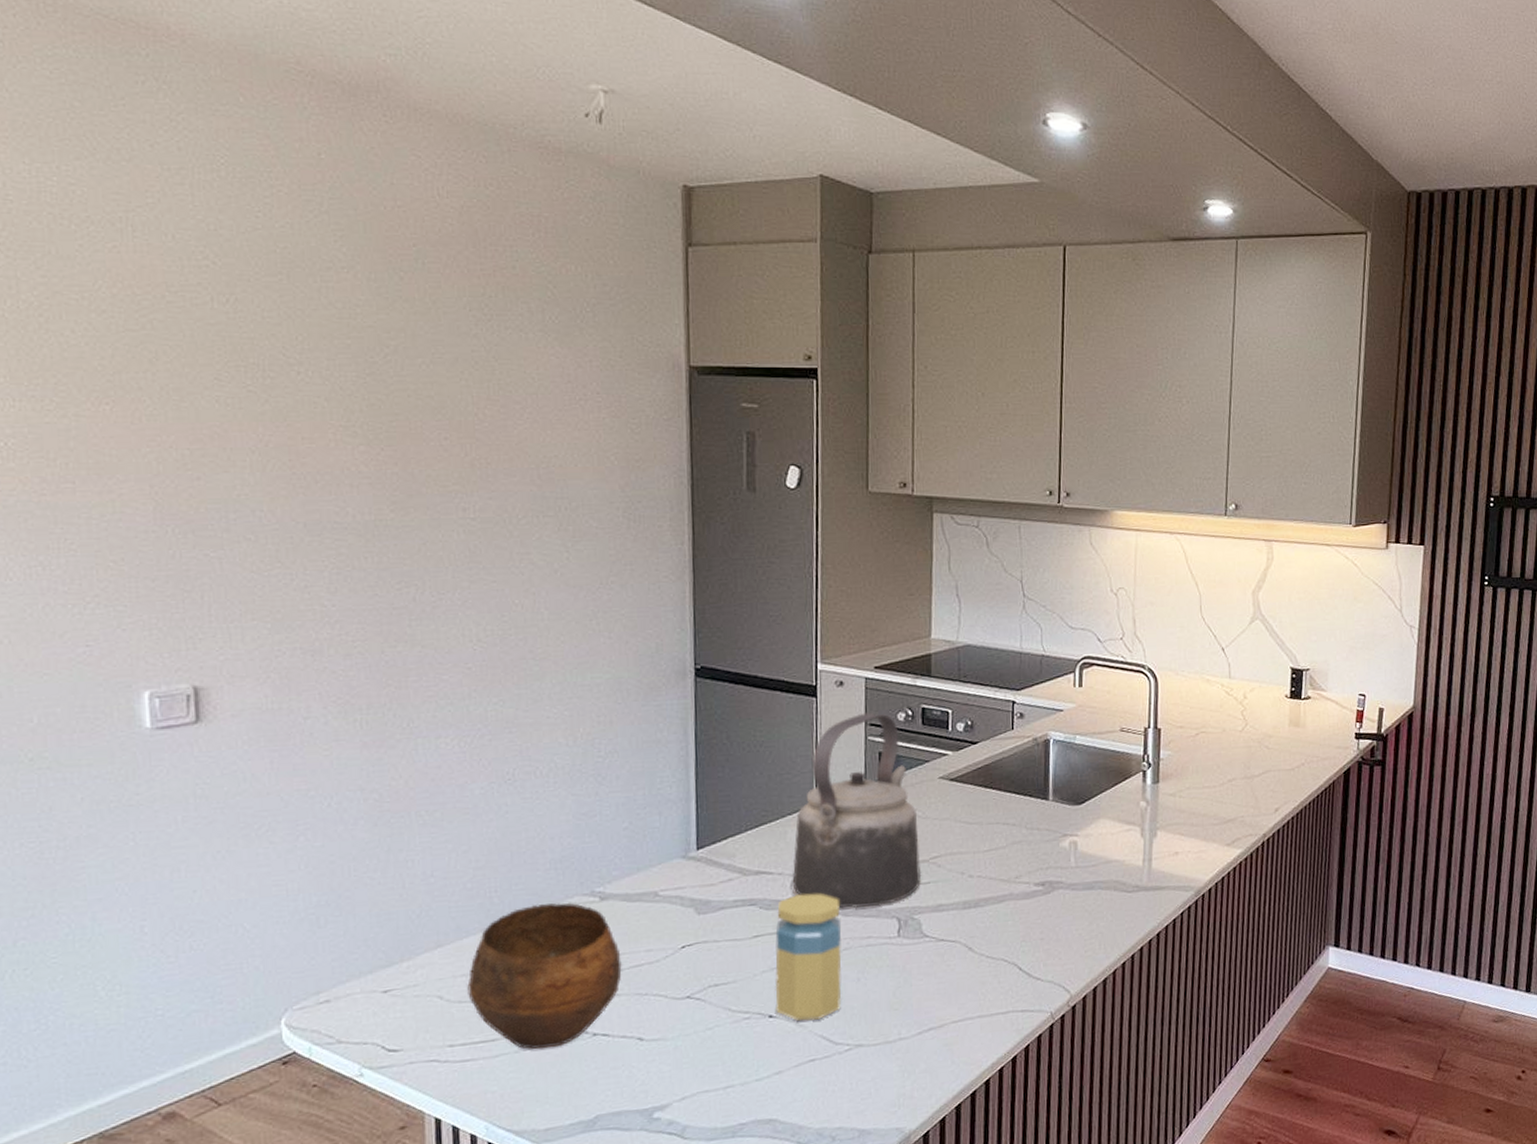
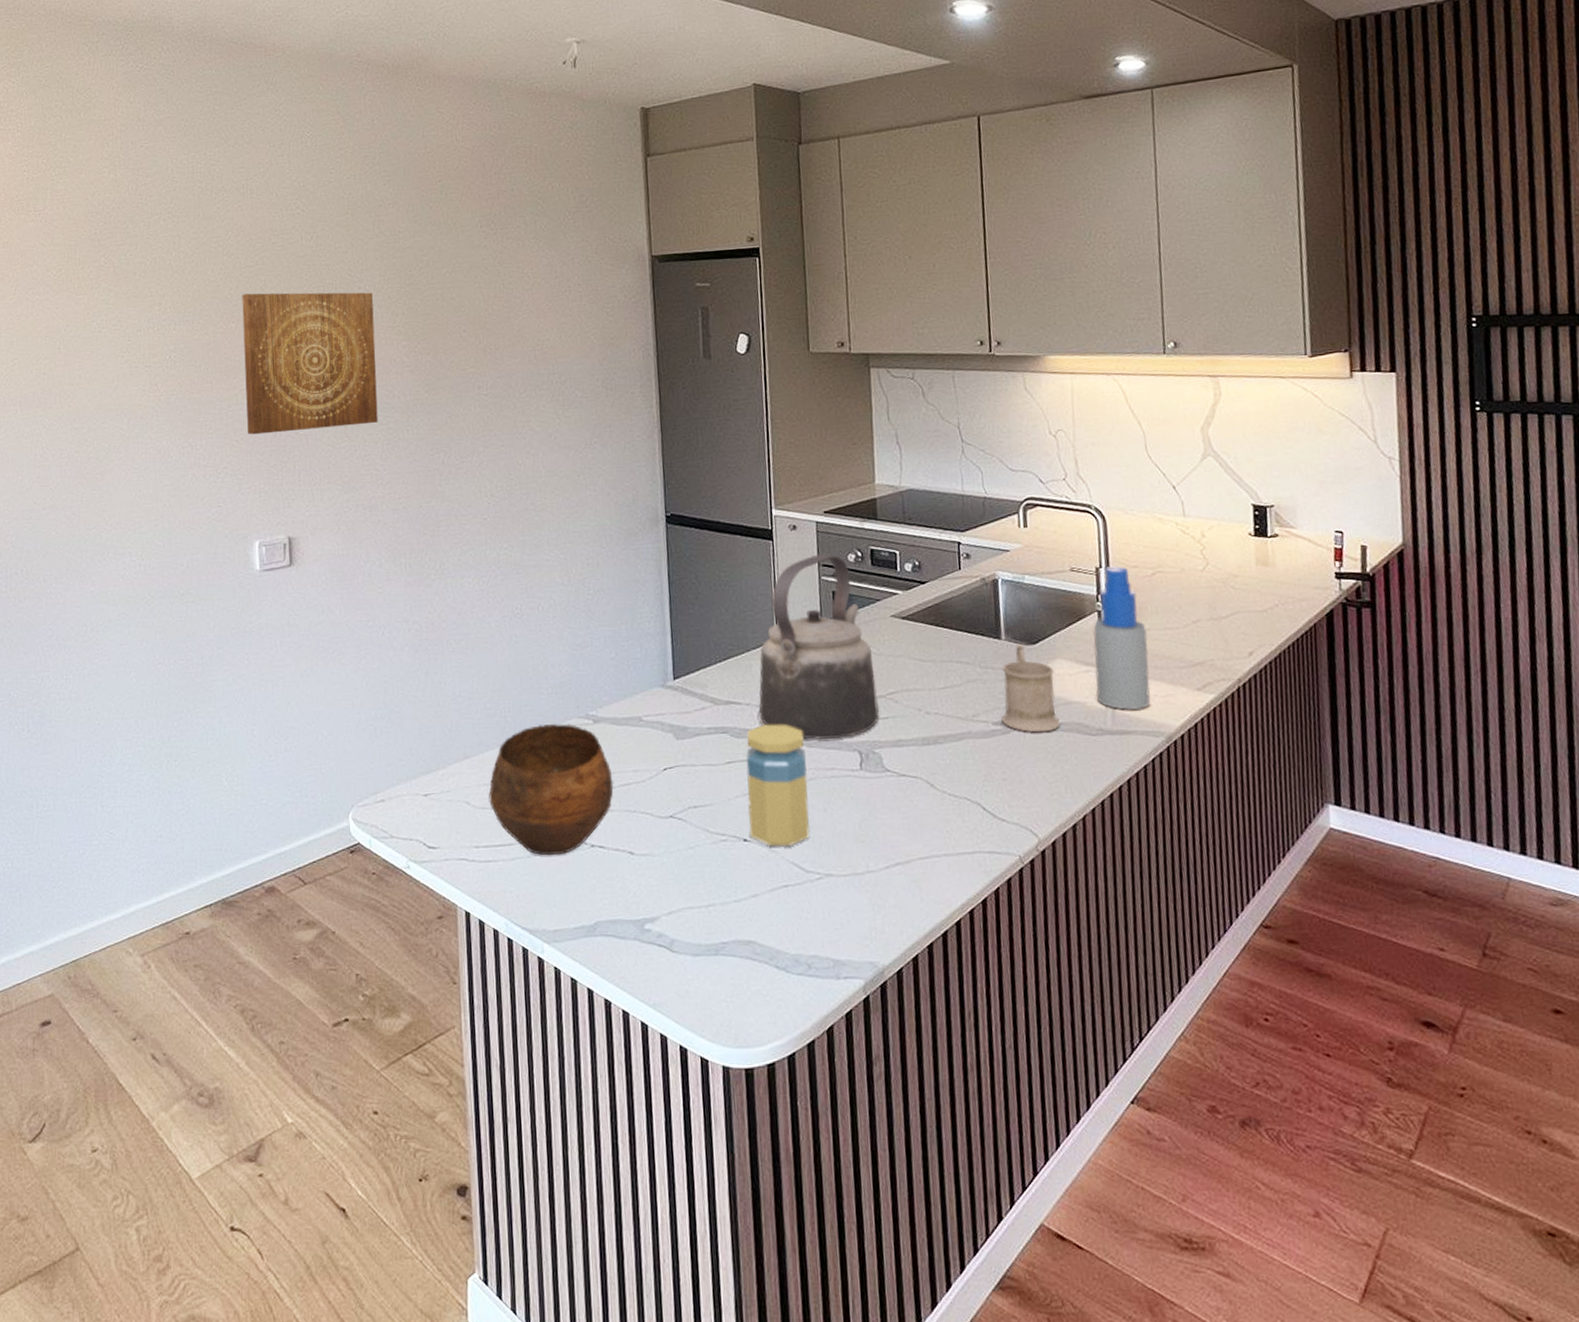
wall art: none [120,367,325,555] -> present [242,292,378,435]
mug: none [1043,803,1099,892] -> present [1001,643,1060,733]
spray bottle: none [1135,726,1187,867] -> present [1093,566,1151,711]

